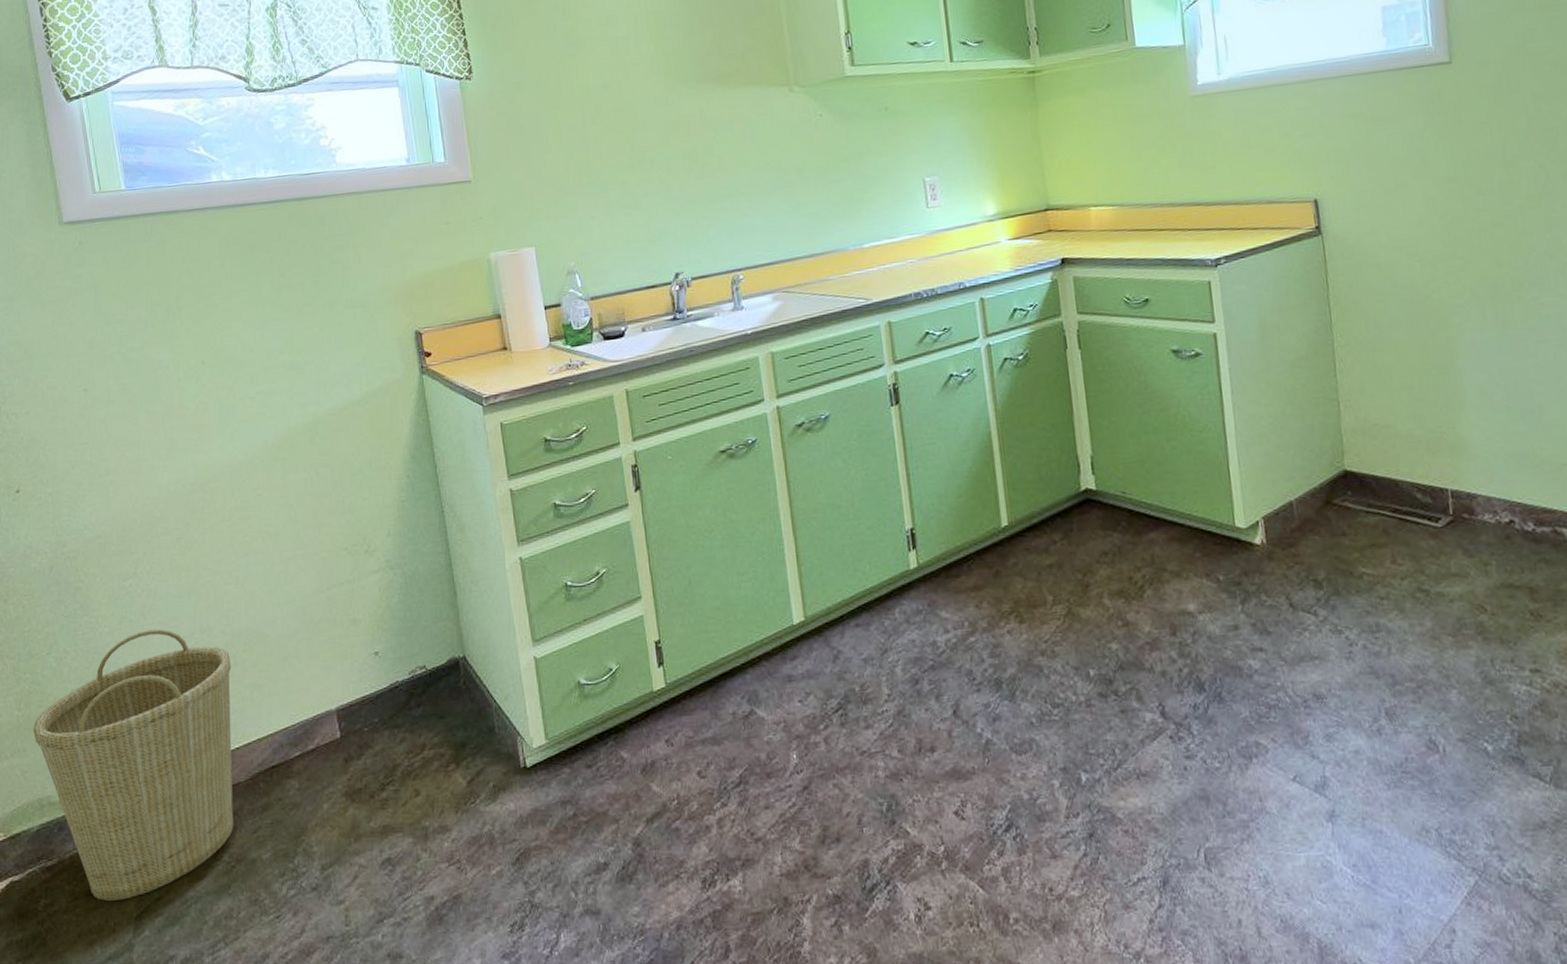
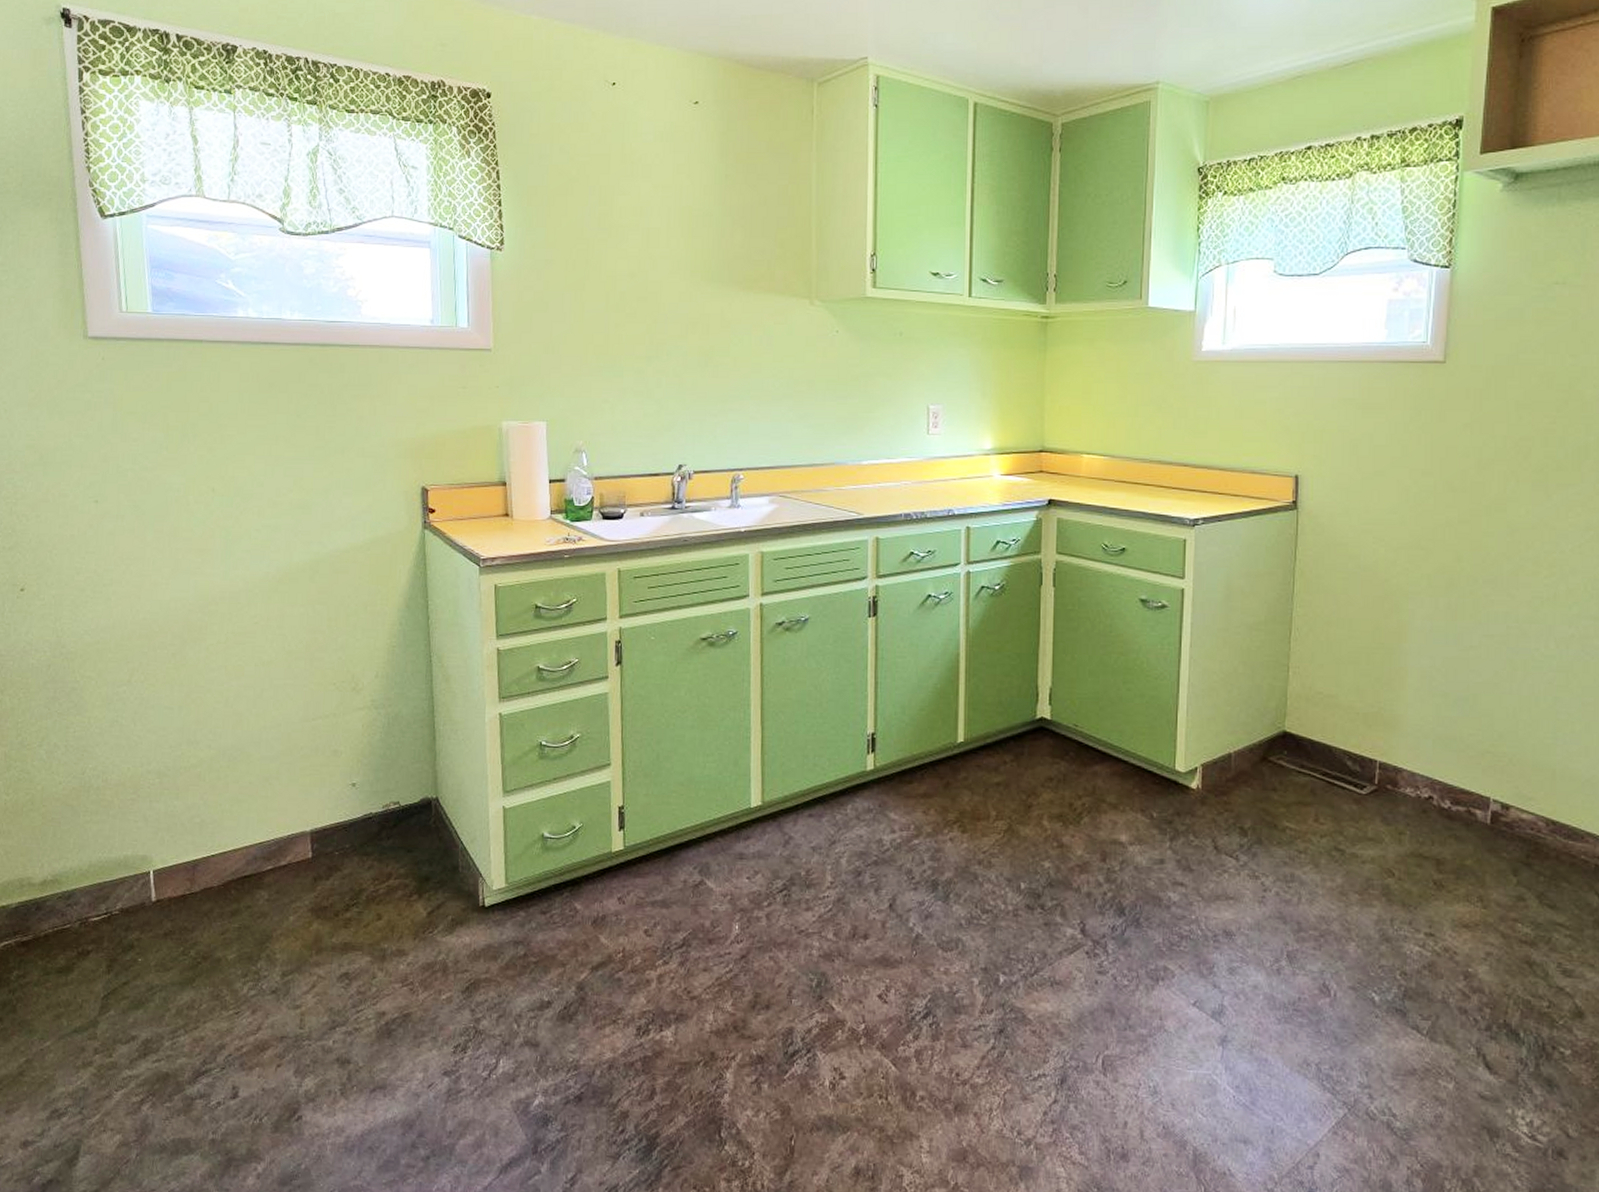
basket: present [33,629,234,901] -> none [19,736,215,980]

